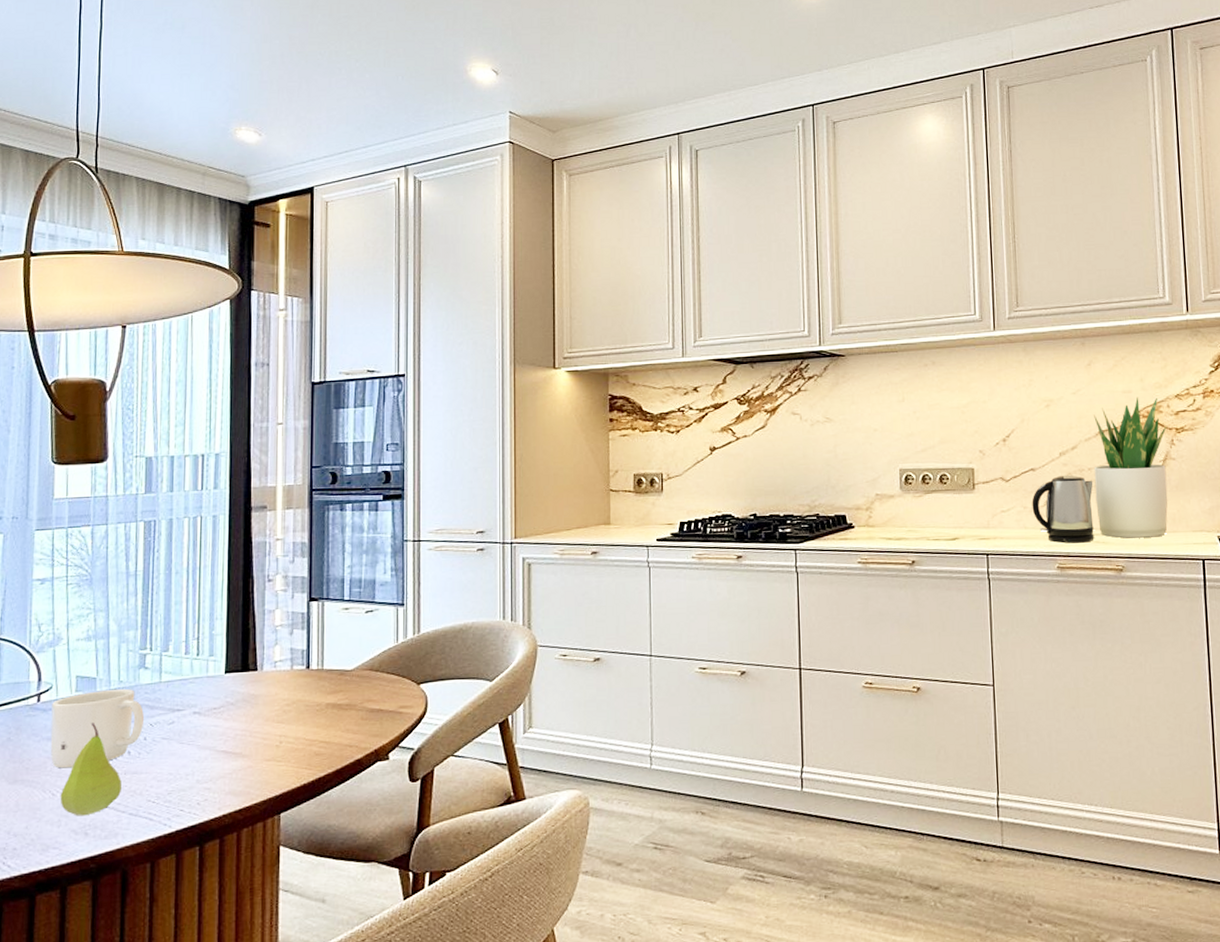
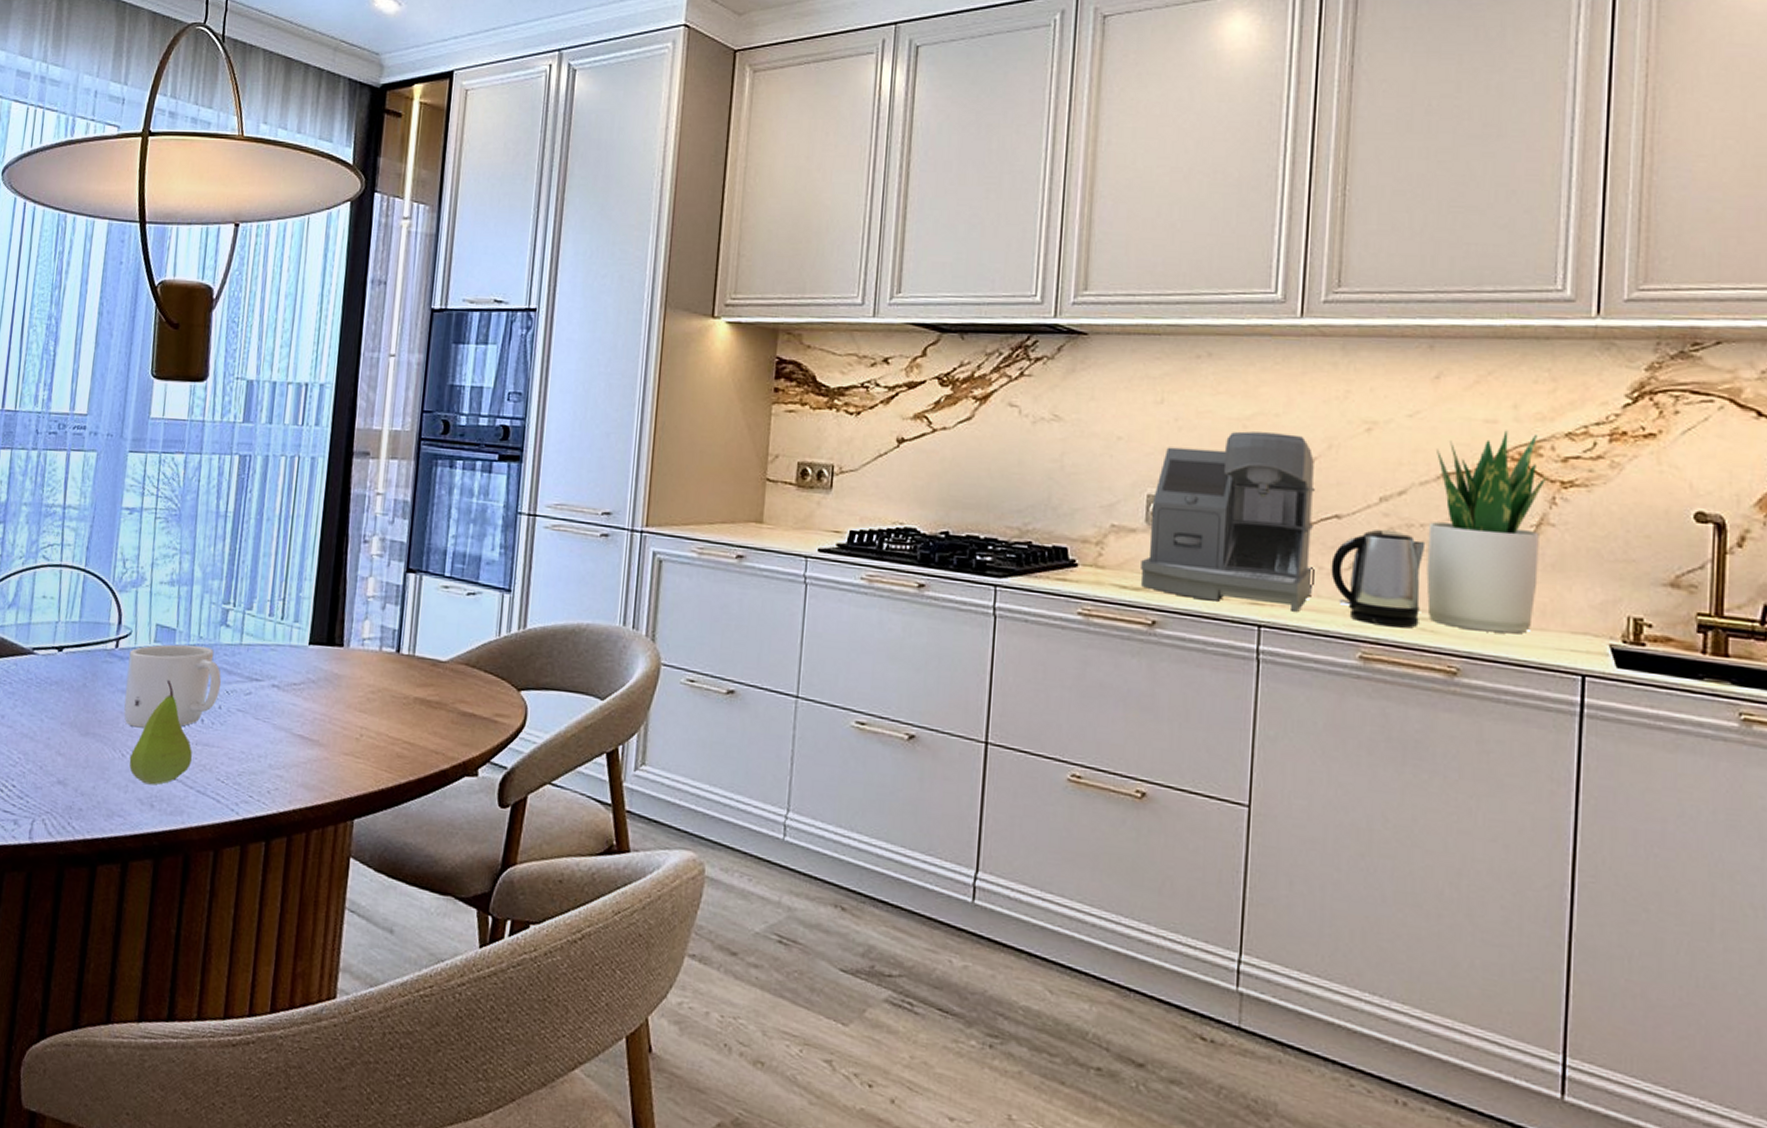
coffee machine: none [900,414,1021,541] -> present [1141,431,1315,612]

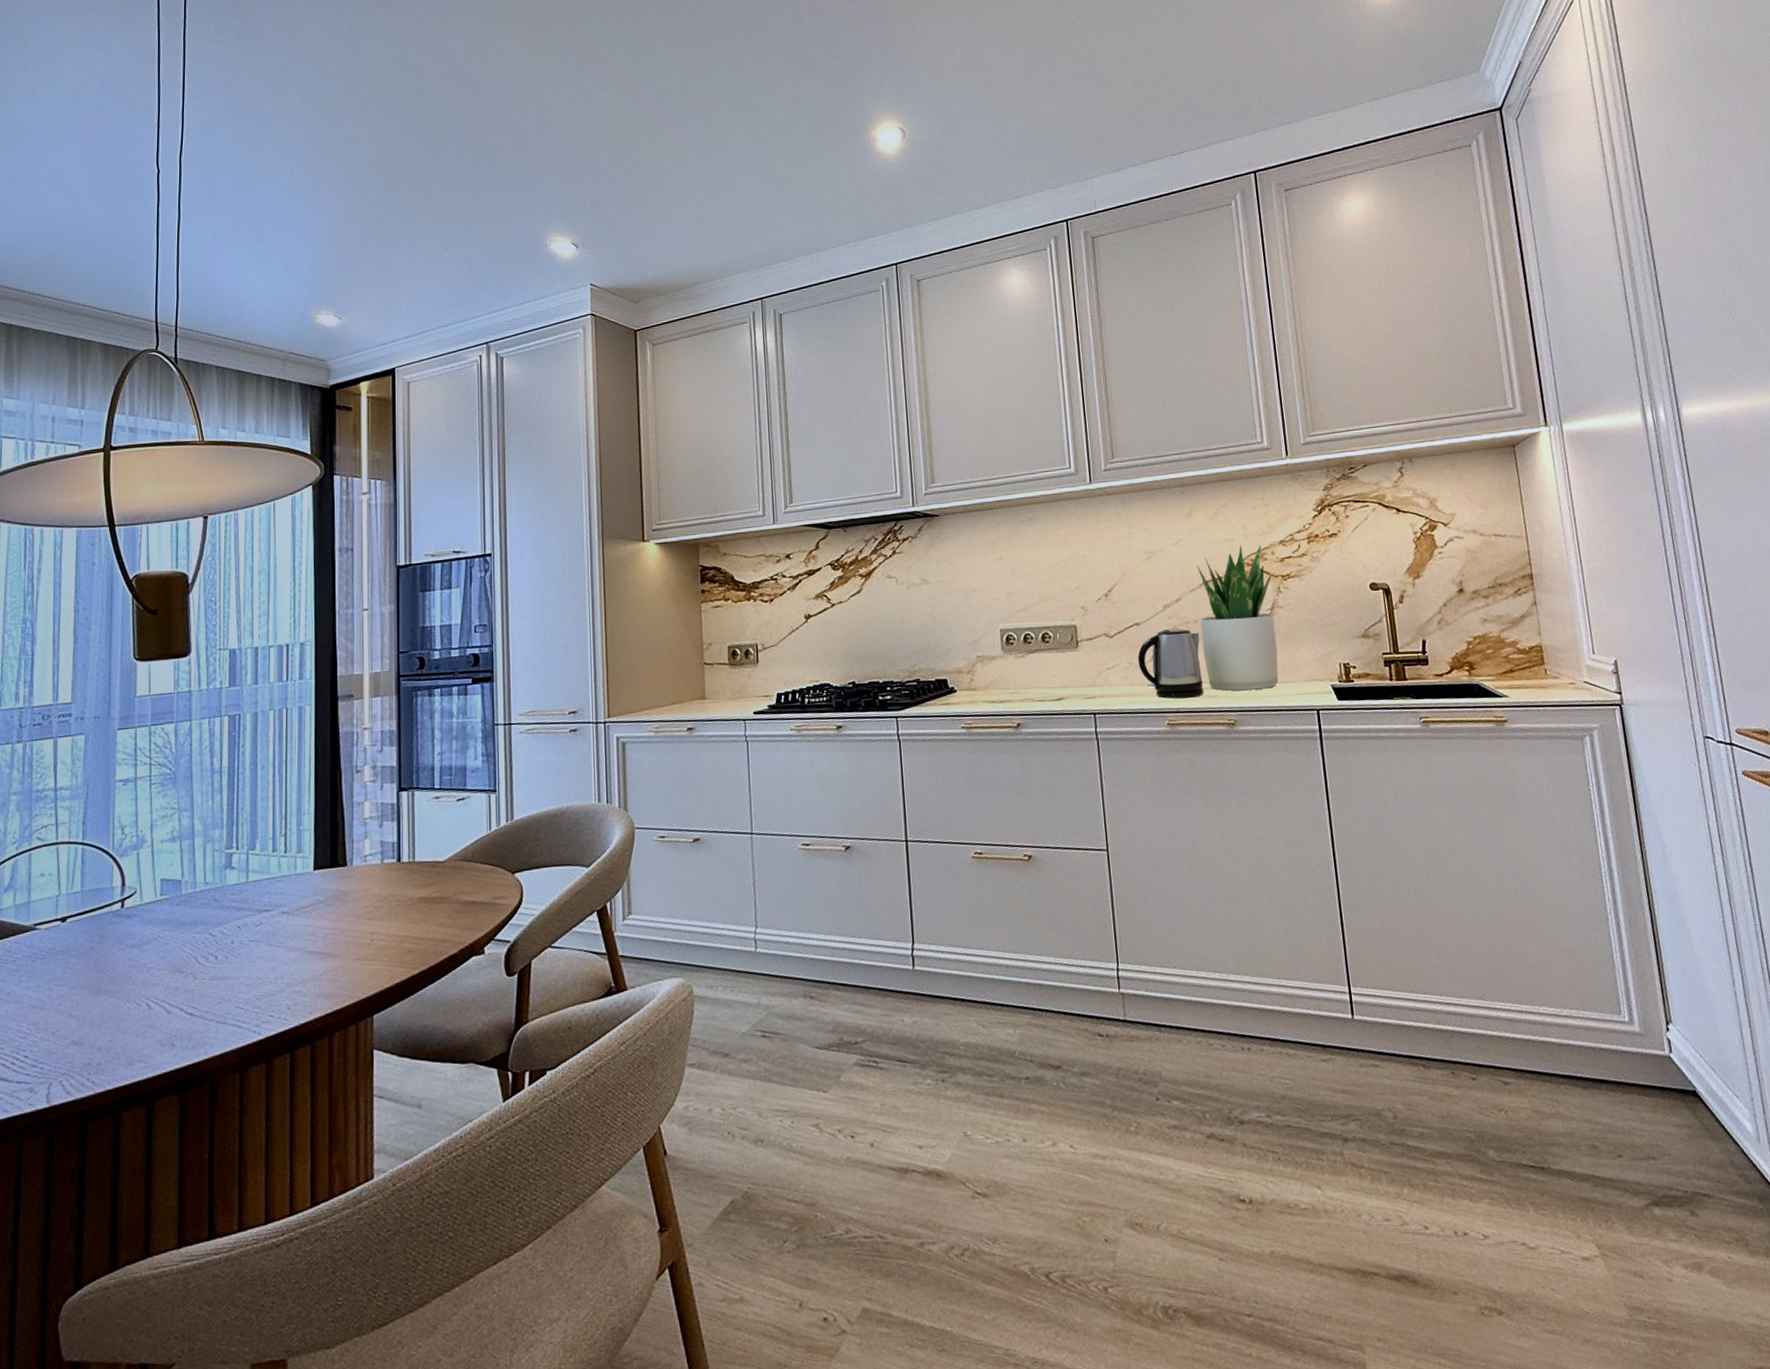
mug: present [123,644,221,728] -> none [134,890,232,977]
fruit: present [129,680,192,785] -> none [145,927,209,1027]
coffee machine: present [1141,431,1315,612] -> none [1003,569,1128,702]

